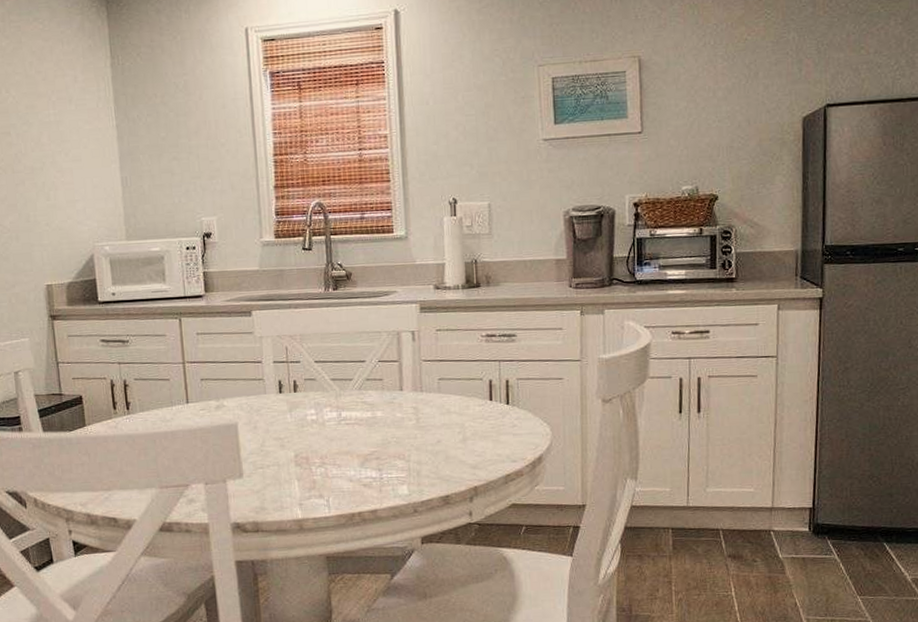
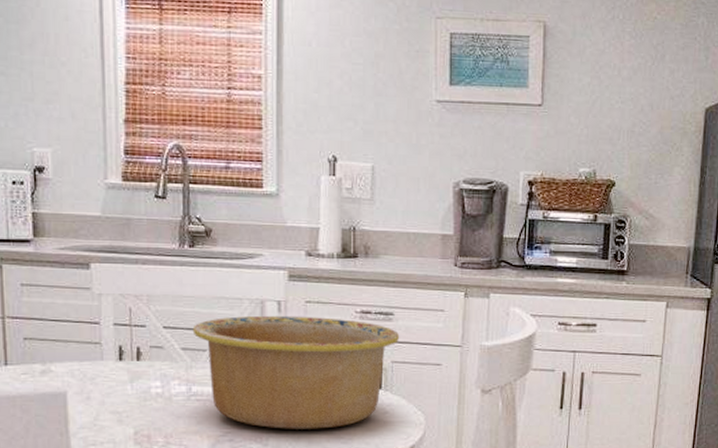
bowl: none [339,343,523,446] -> present [192,315,400,429]

